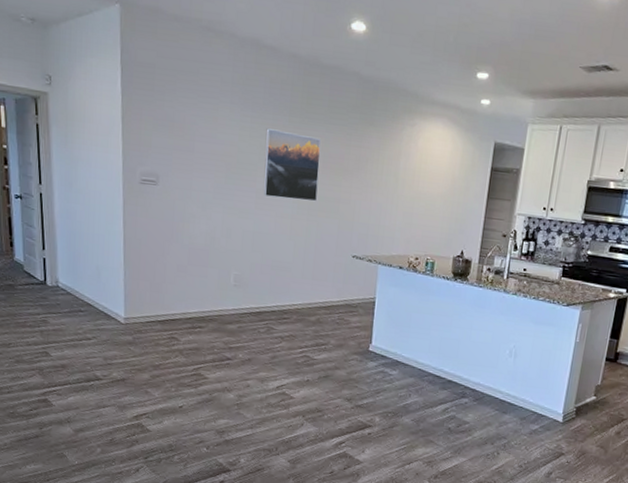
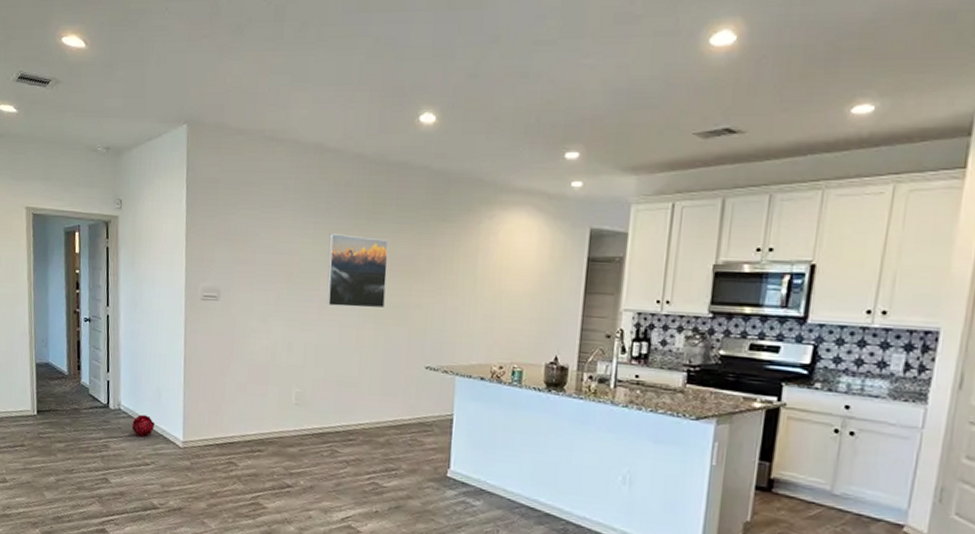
decorative ball: none [71,292,96,313] -> present [132,414,155,437]

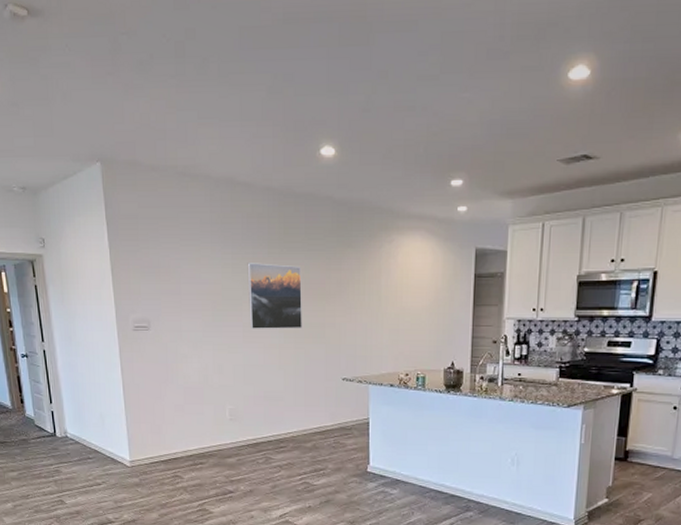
decorative ball: present [132,414,155,437] -> none [80,440,102,460]

